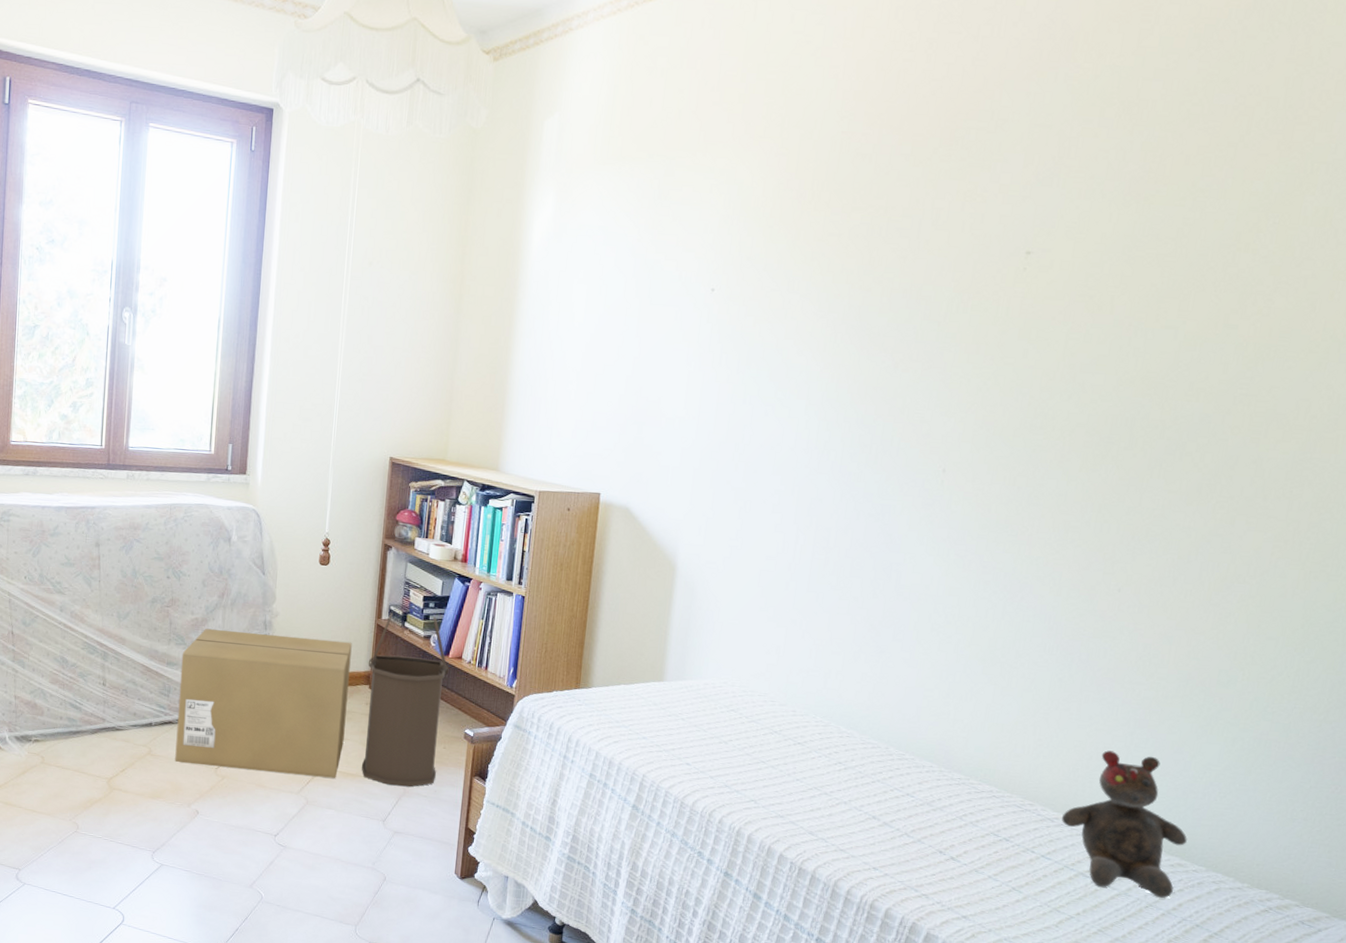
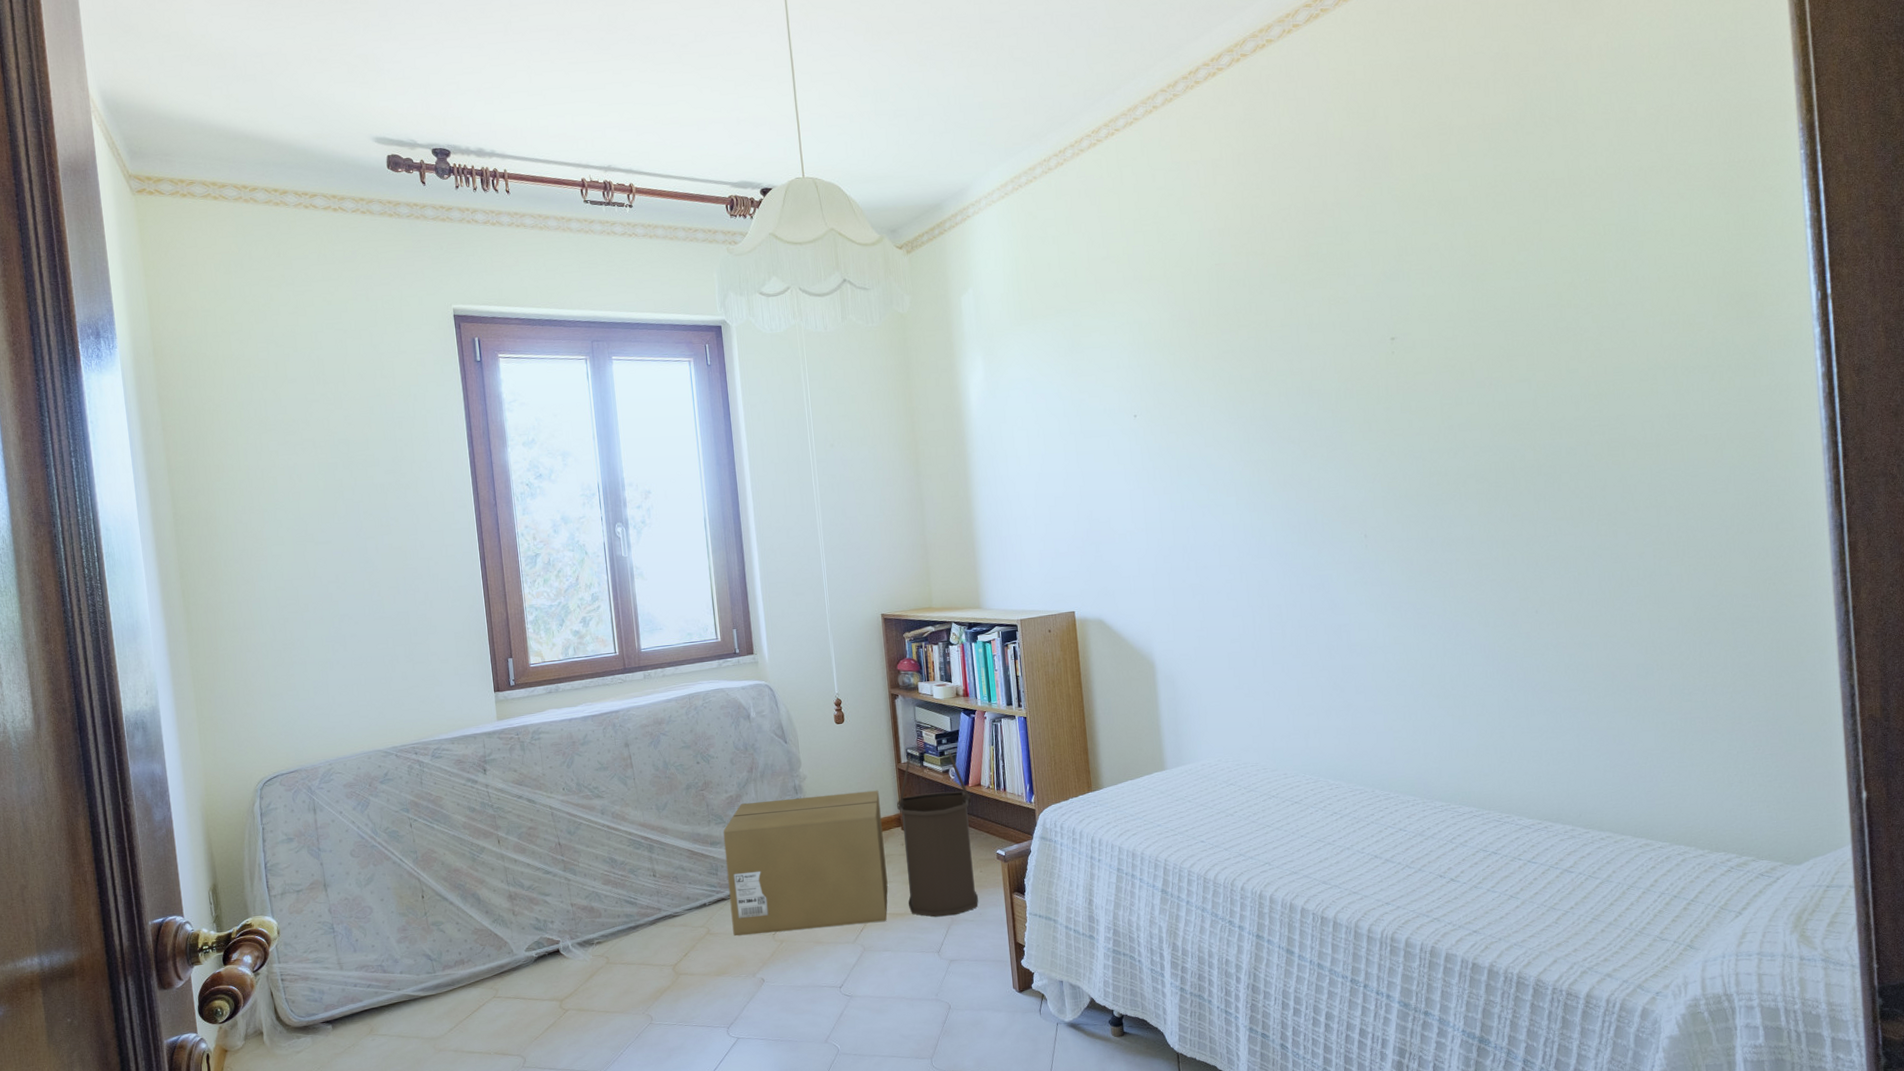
teddy bear: present [1061,750,1187,898] -> none [1536,752,1647,879]

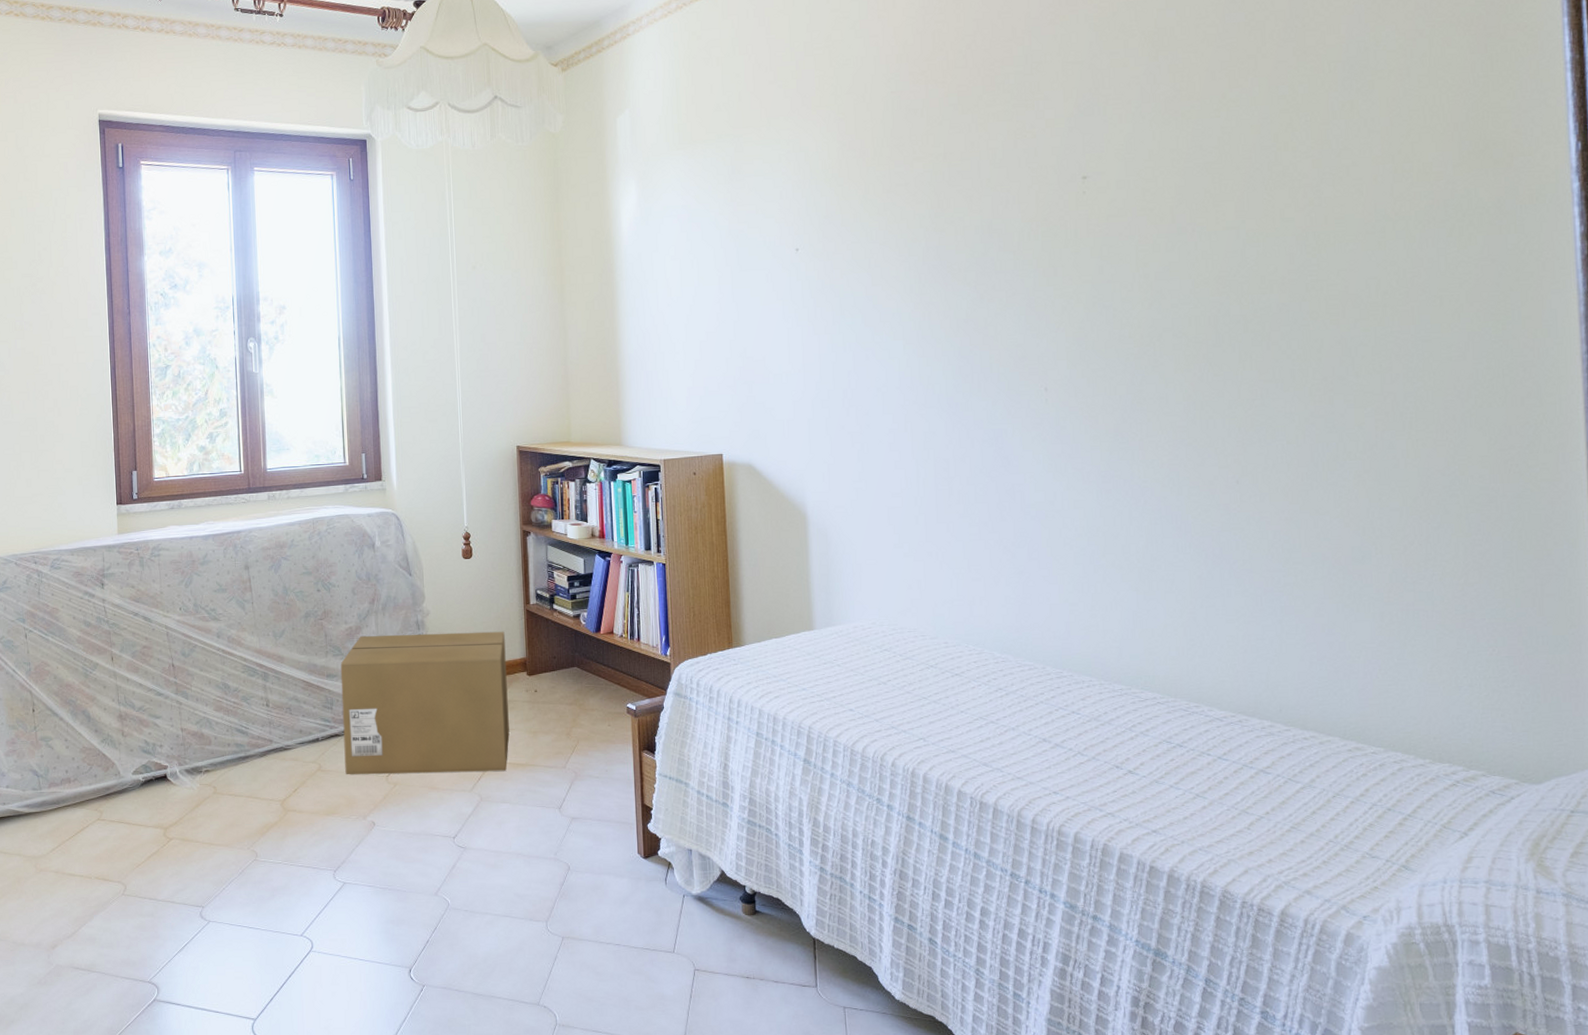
basket: present [896,751,978,917] -> none [522,595,605,771]

